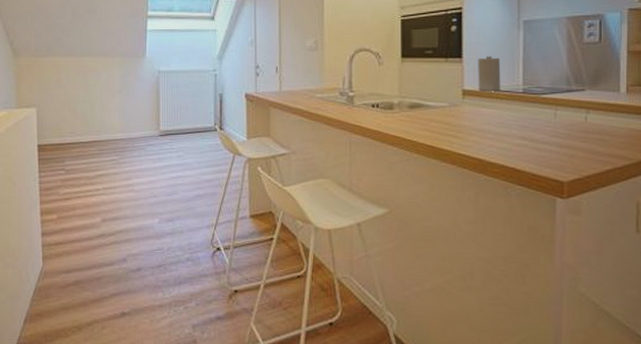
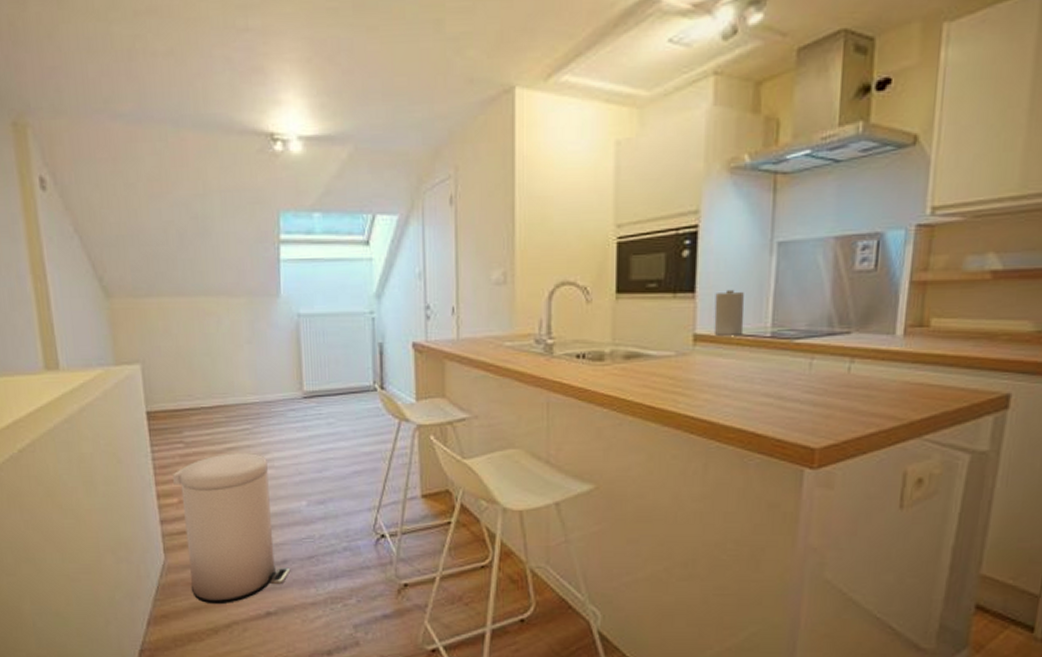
pedal bin: none [54,179,143,304] -> present [173,453,291,603]

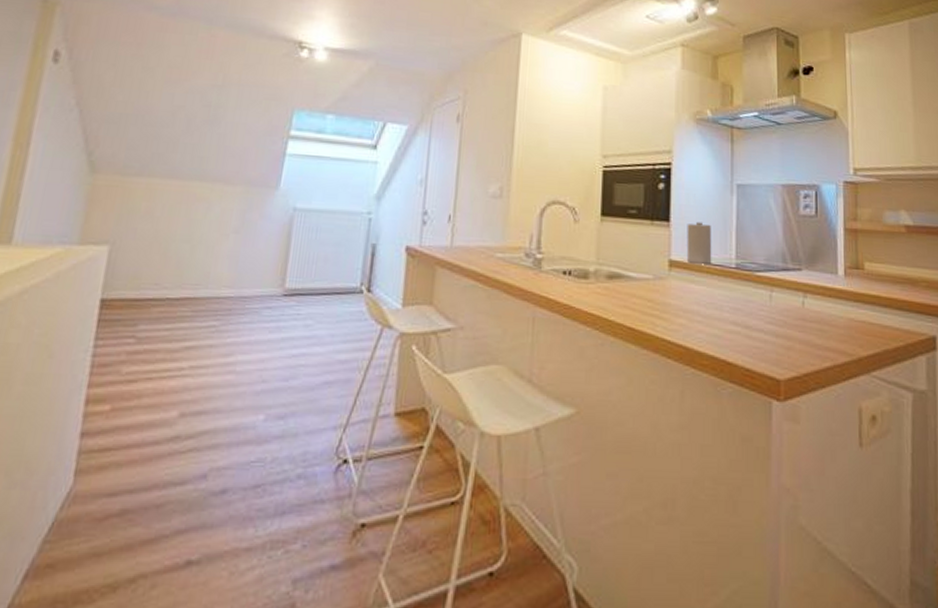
pedal bin: present [173,453,291,603] -> none [97,353,229,548]

